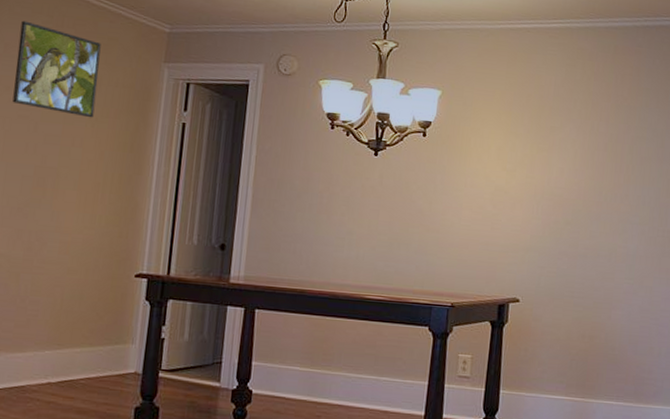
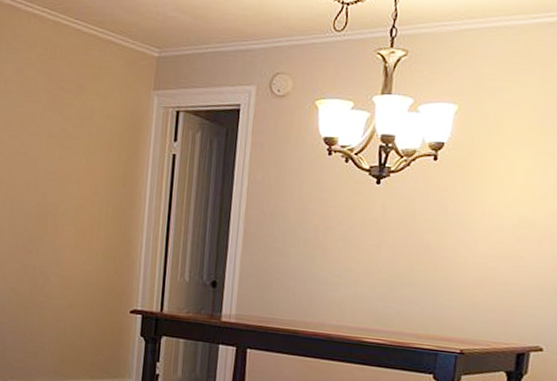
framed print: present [12,20,101,118] -> none [14,55,92,153]

